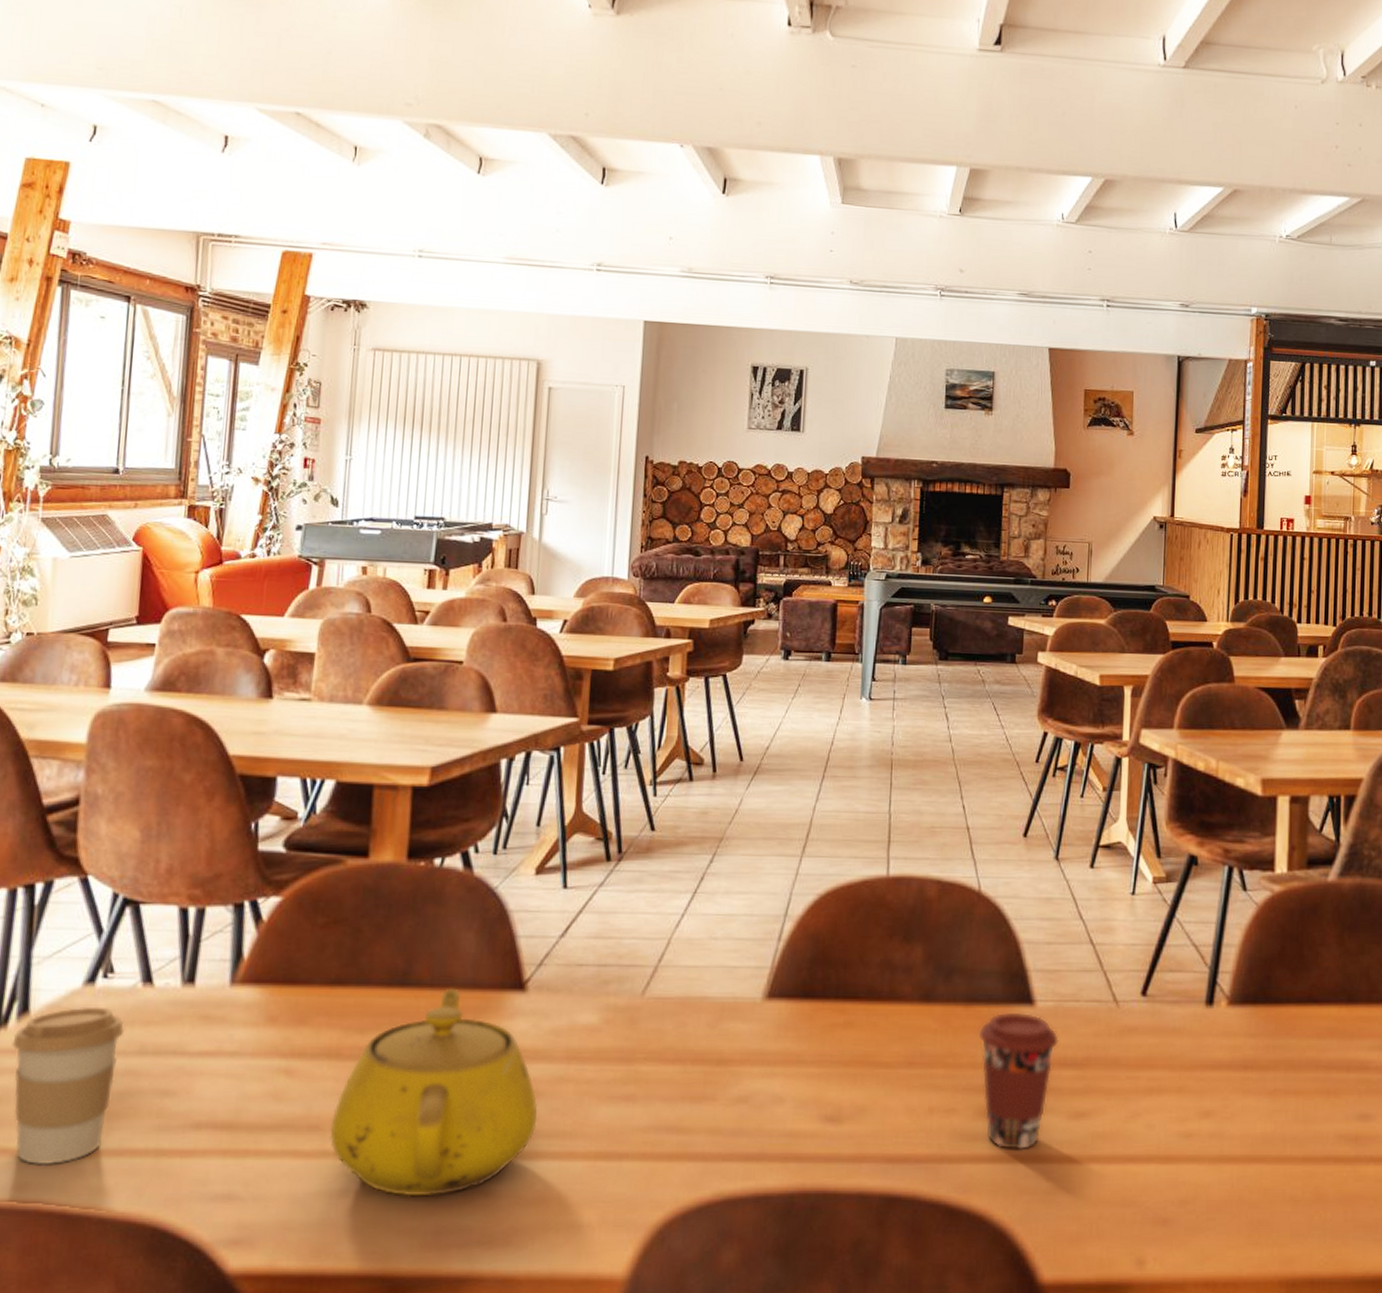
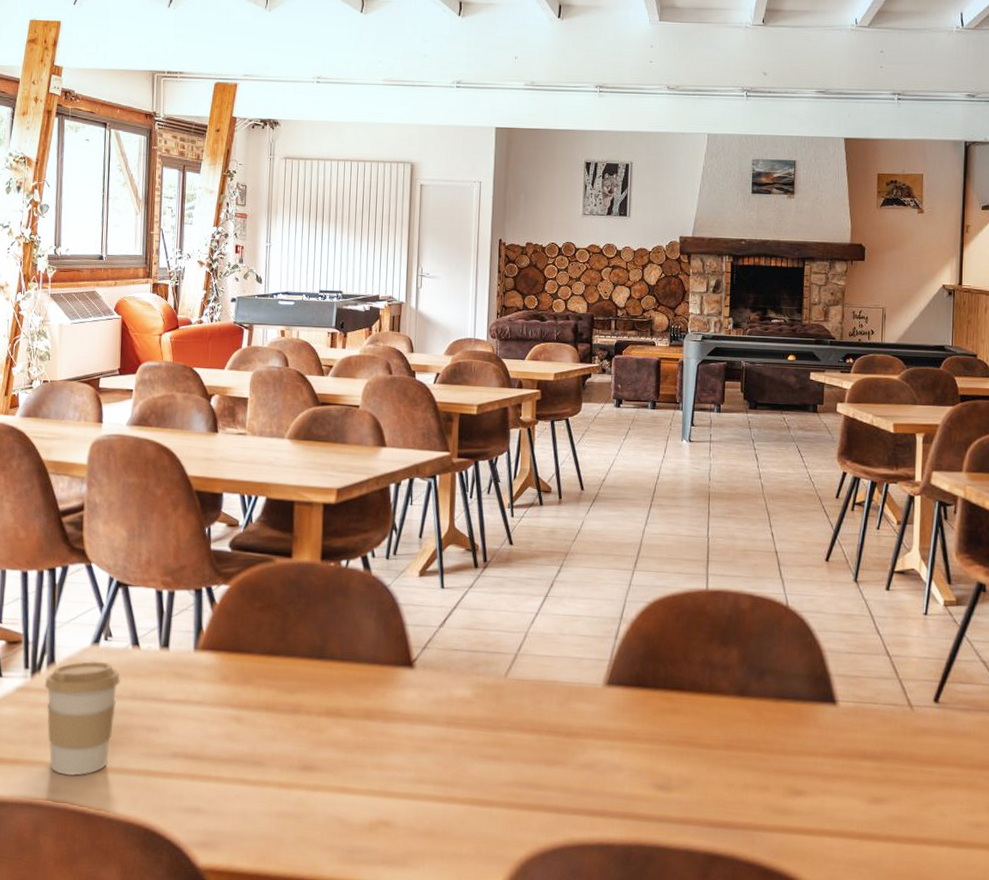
teapot: present [329,988,538,1197] -> none [269,662,425,823]
coffee cup: present [978,1012,1059,1151] -> none [787,708,859,826]

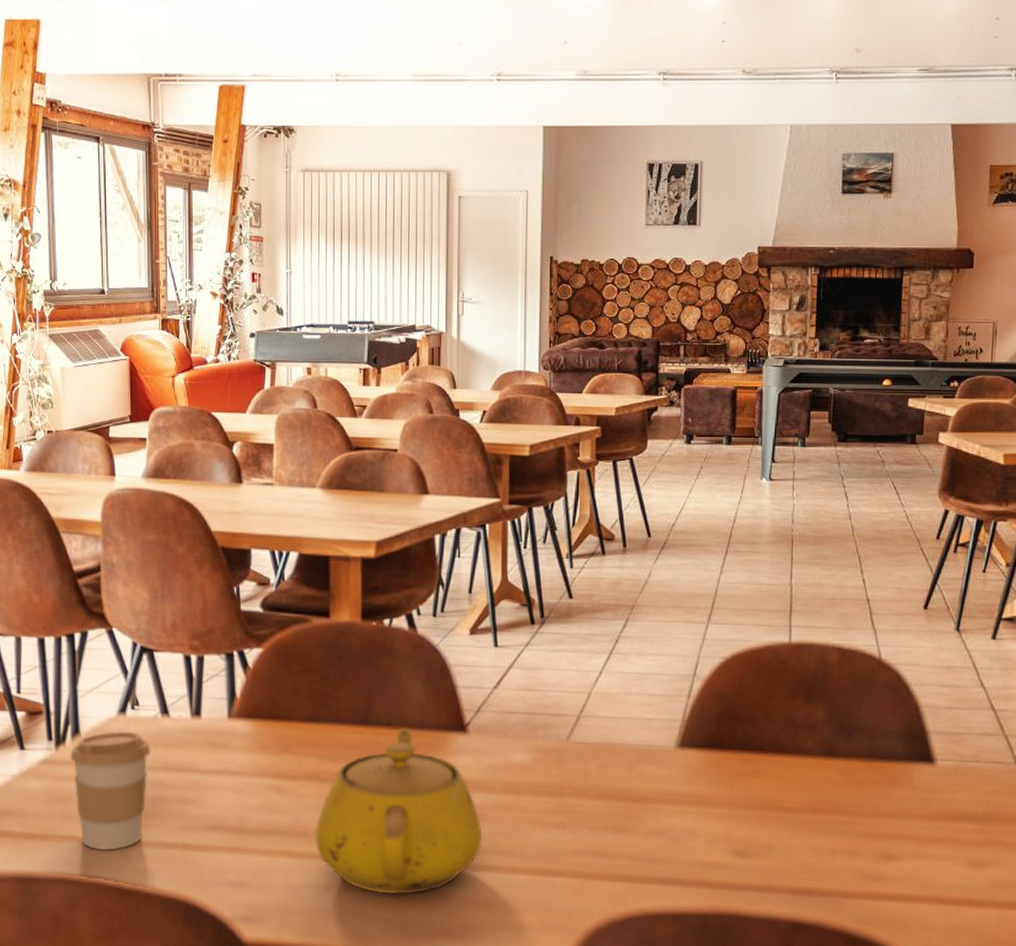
teapot: none [269,662,425,823] -> present [315,727,482,895]

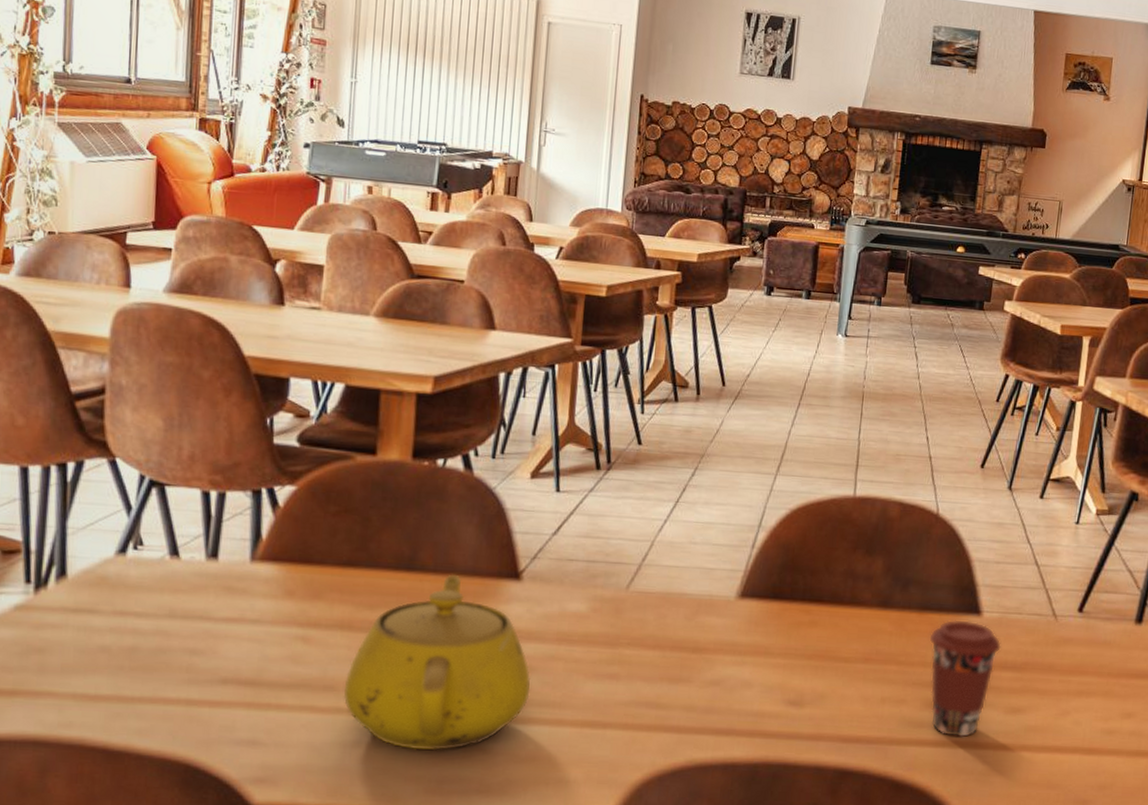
coffee cup: present [70,732,152,851] -> none [52,574,155,708]
coffee cup: none [879,768,959,892] -> present [929,619,1001,738]

